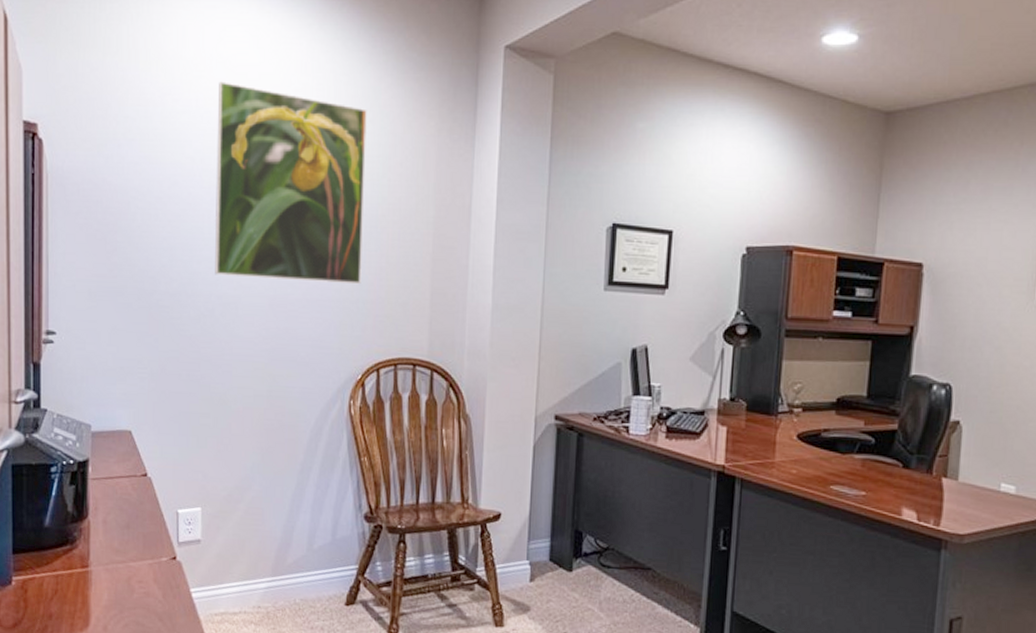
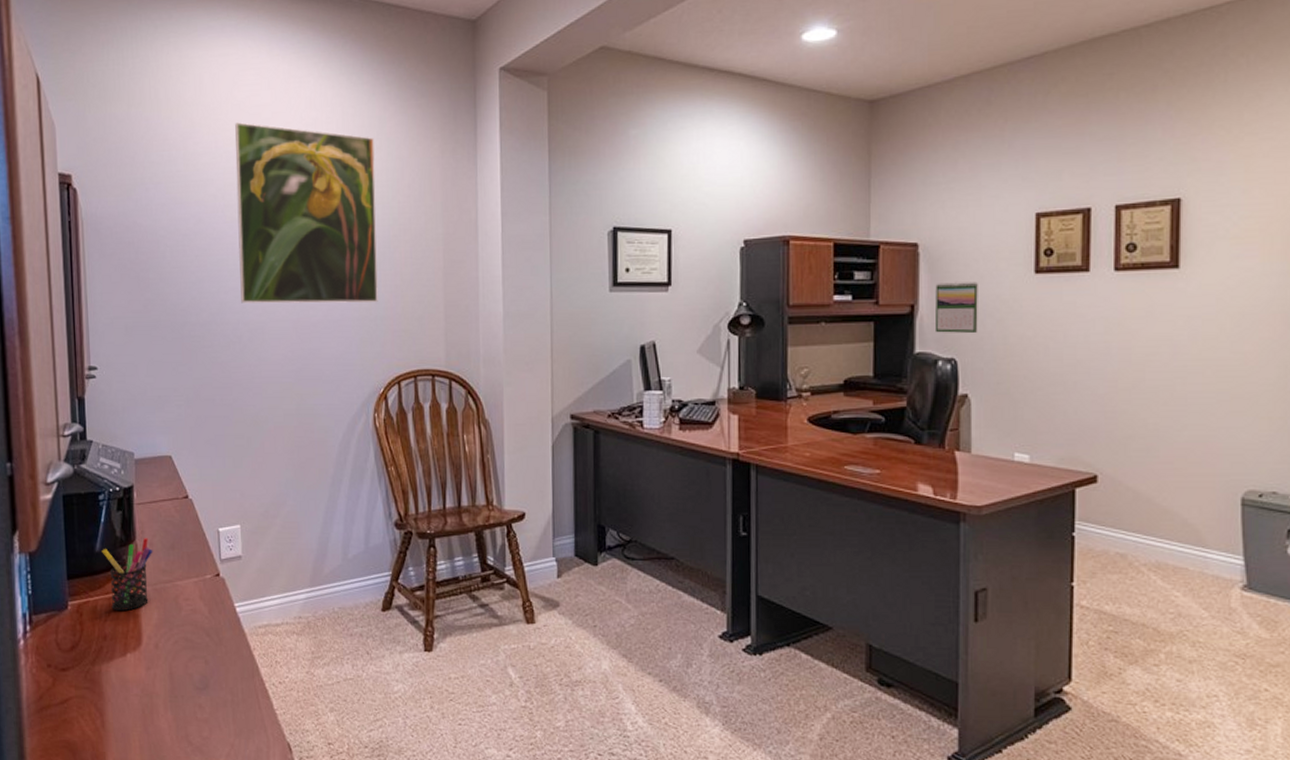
pen holder: none [51,515,107,590] -> present [102,538,153,611]
calendar: none [932,305,979,360] -> present [934,282,978,334]

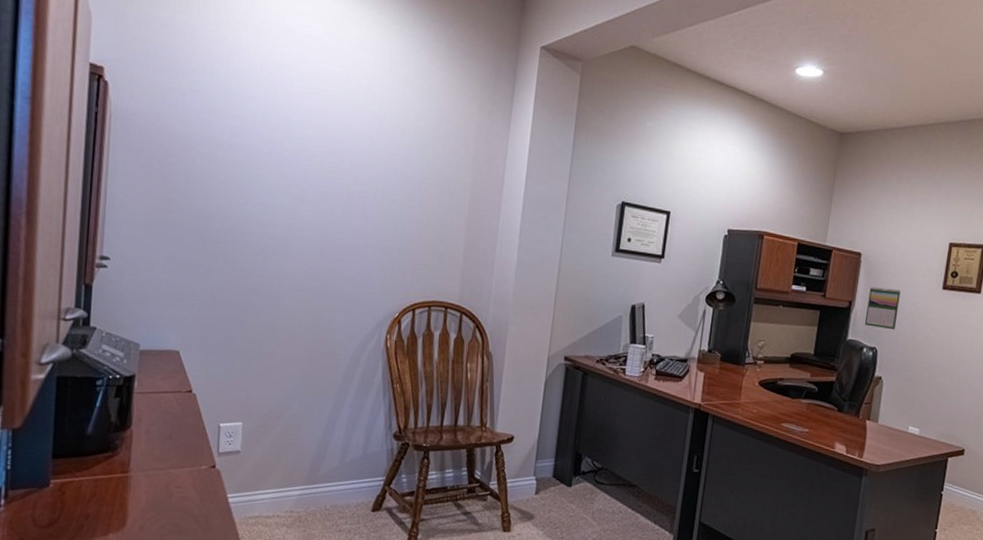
pen holder: present [102,538,153,611] -> none [93,426,149,493]
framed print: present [235,122,378,304] -> none [269,48,418,236]

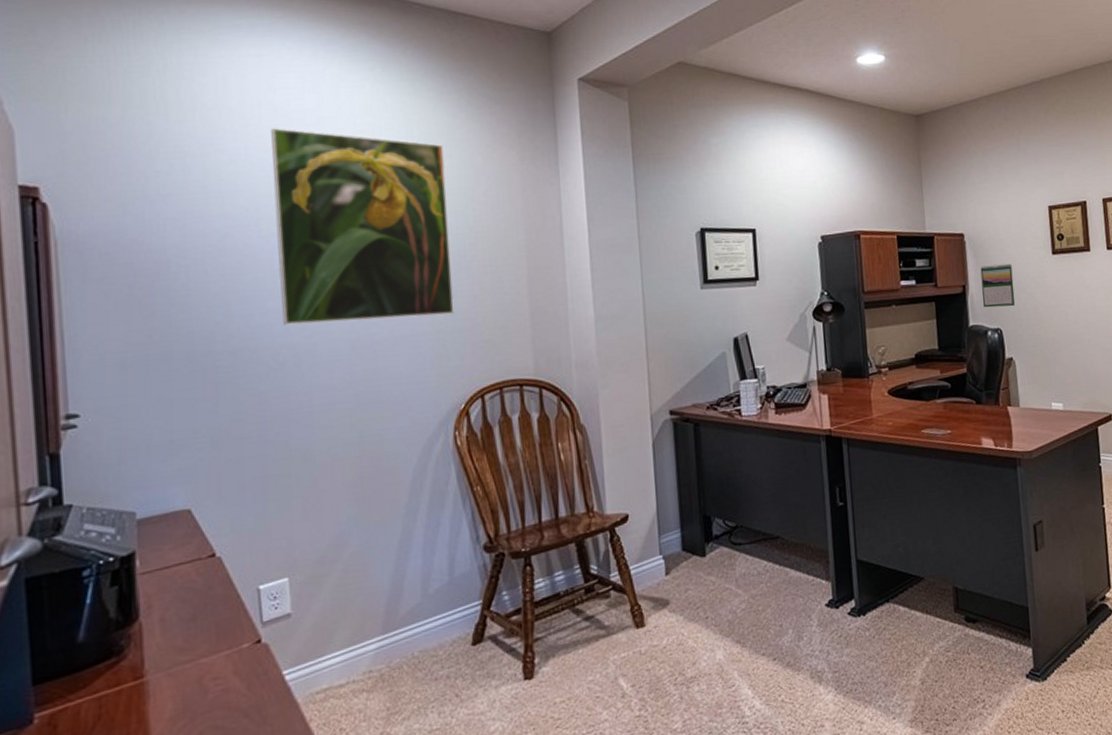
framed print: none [269,48,418,236] -> present [271,128,455,326]

